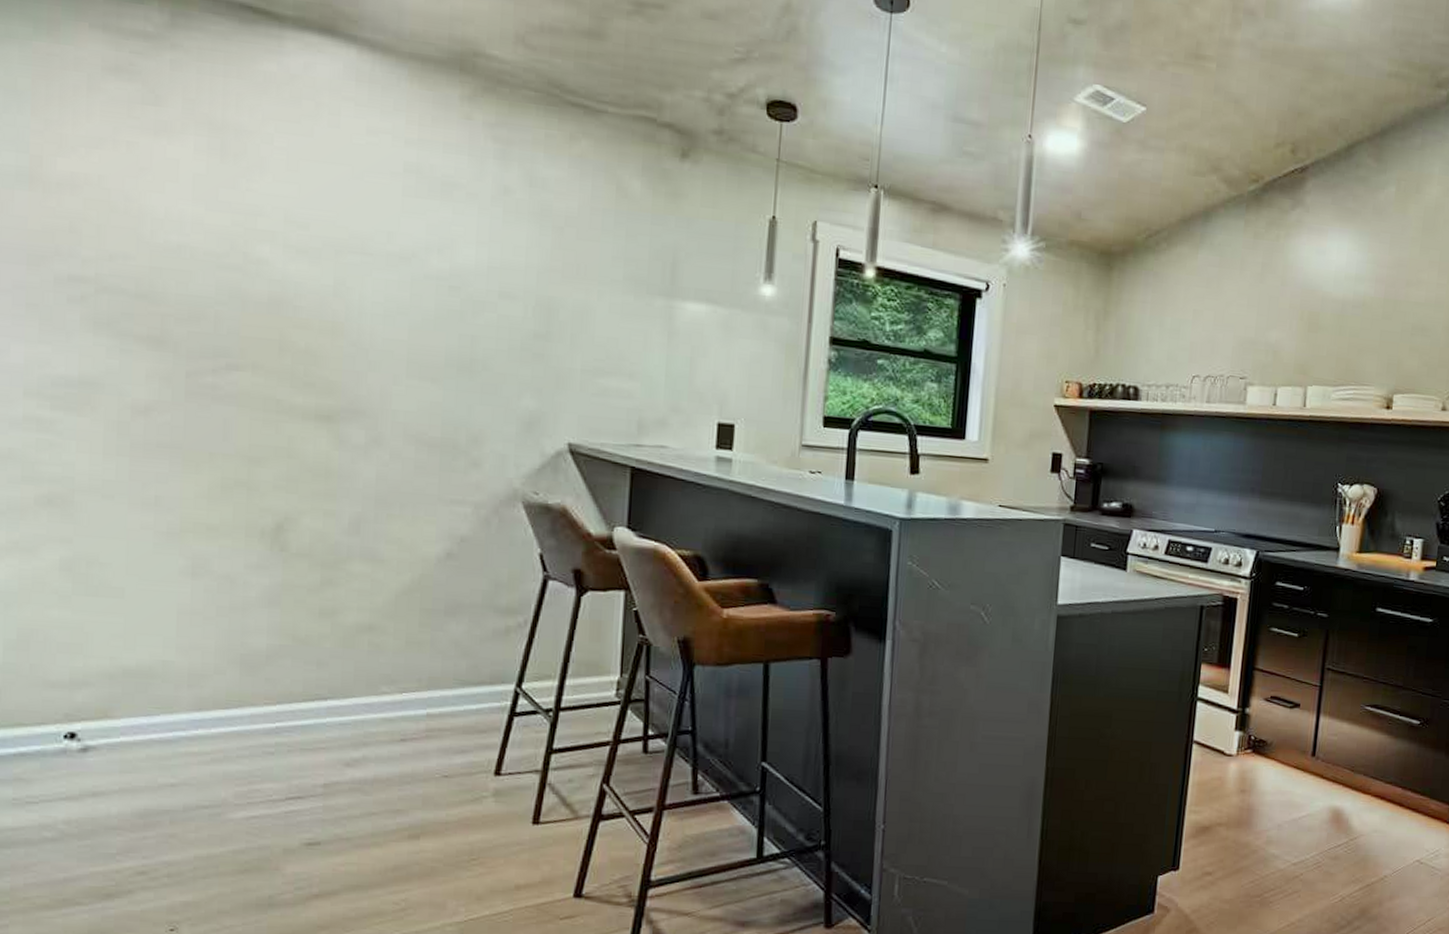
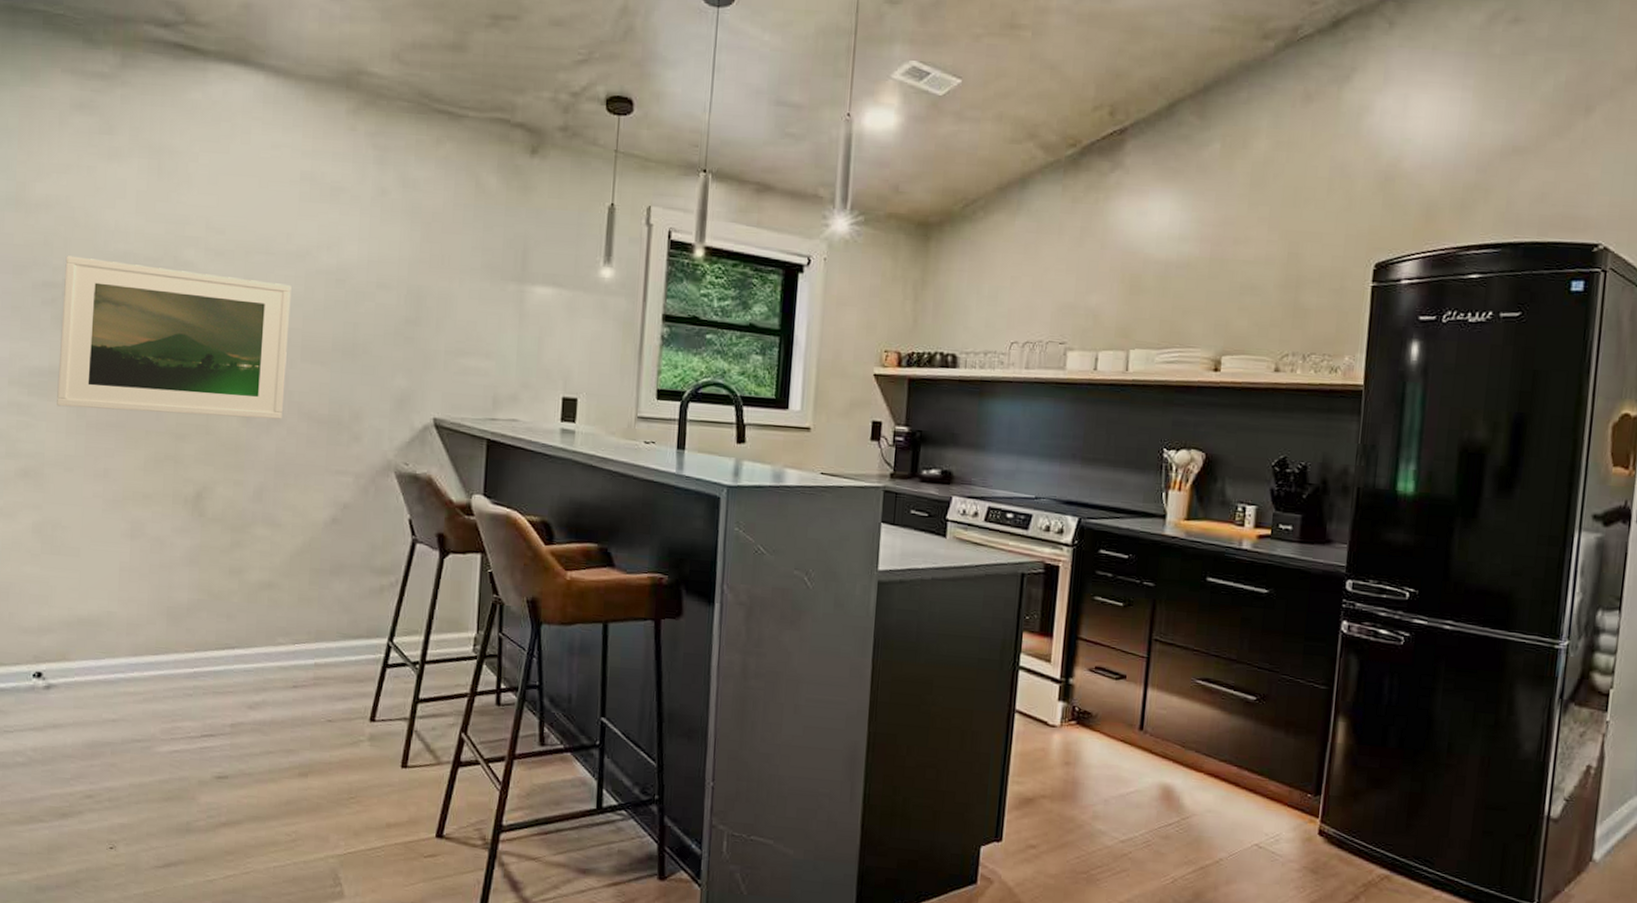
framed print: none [90,246,394,442] -> present [57,255,292,419]

